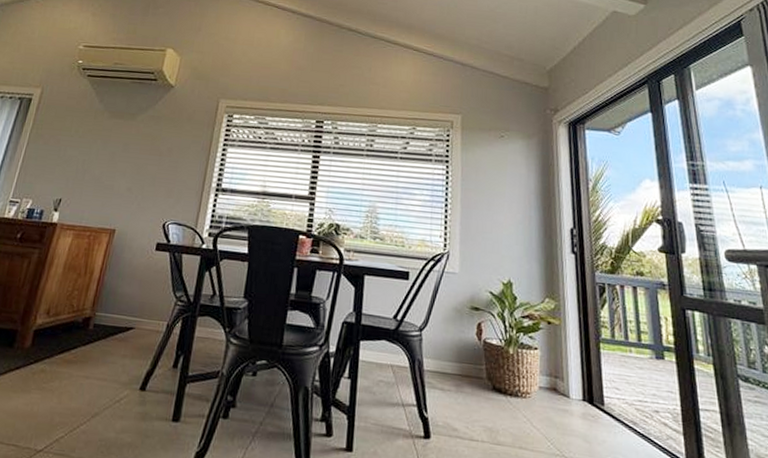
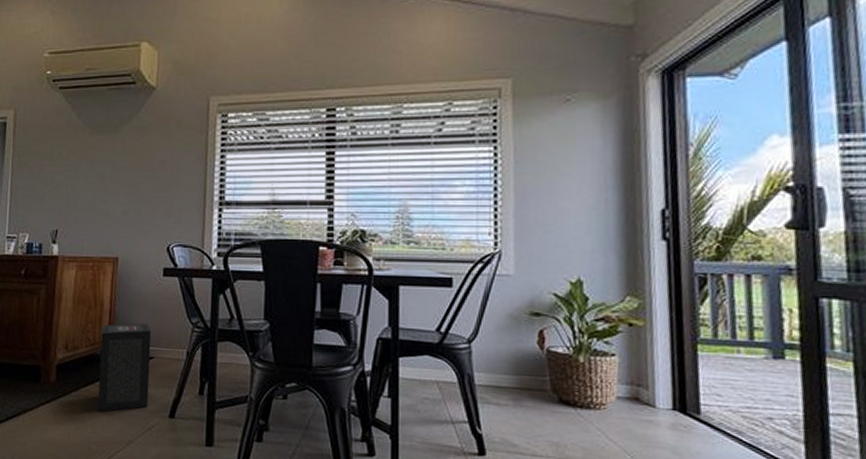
speaker: none [67,292,135,382] -> present [97,323,151,412]

